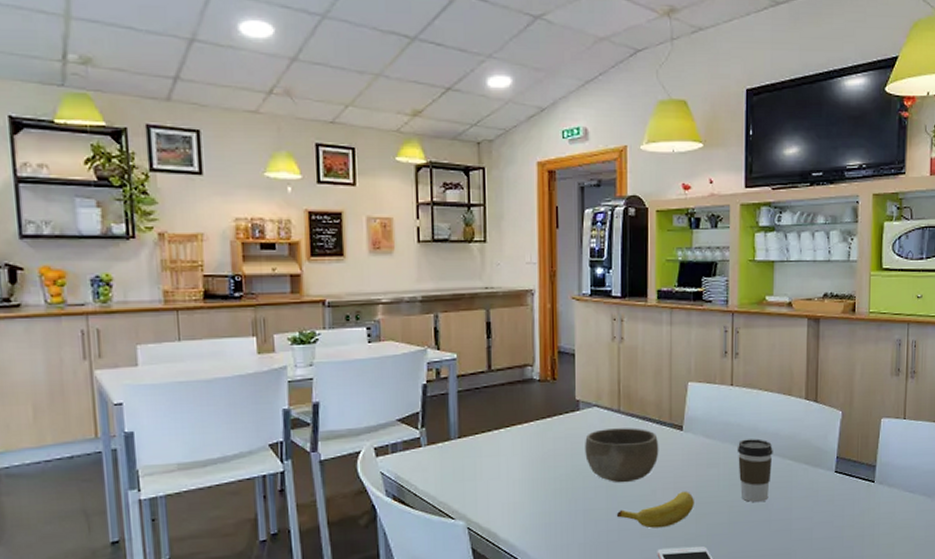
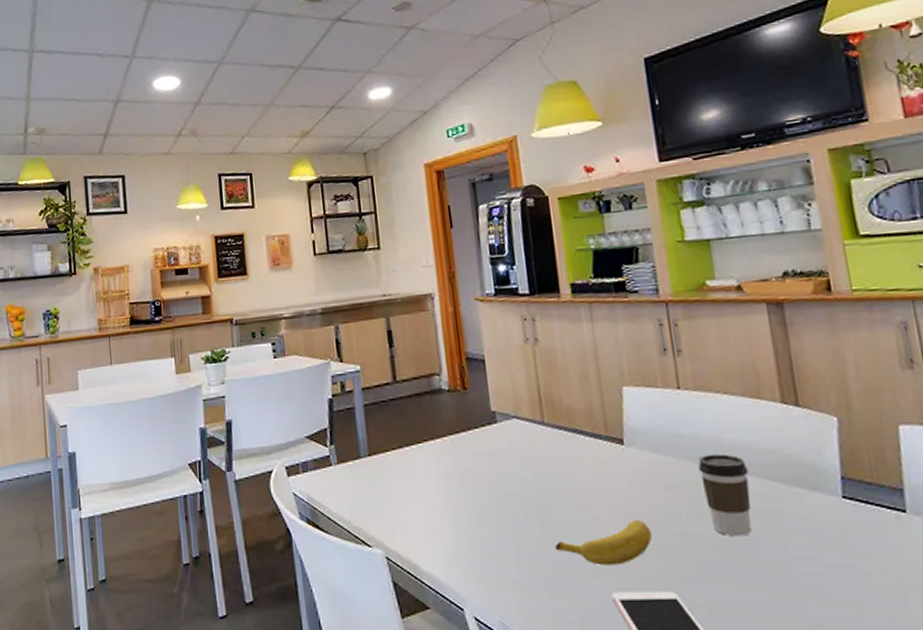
bowl: present [585,428,659,483] -> none [507,442,598,509]

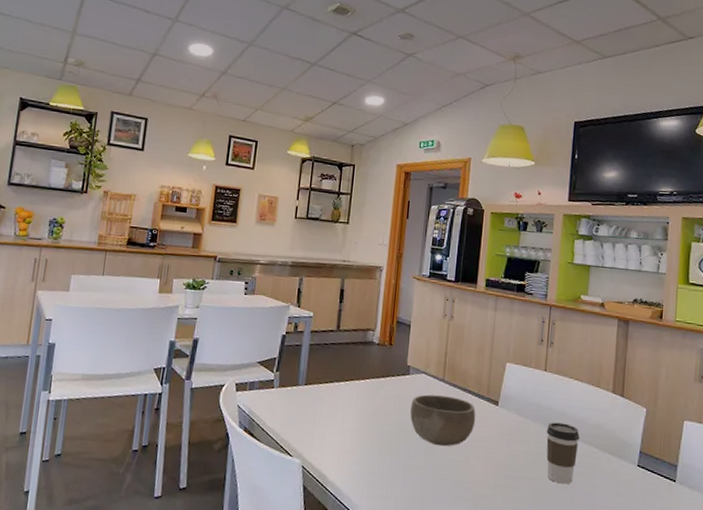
bowl: none [507,442,598,509] -> present [410,394,476,447]
banana: present [554,521,652,566] -> none [432,463,504,494]

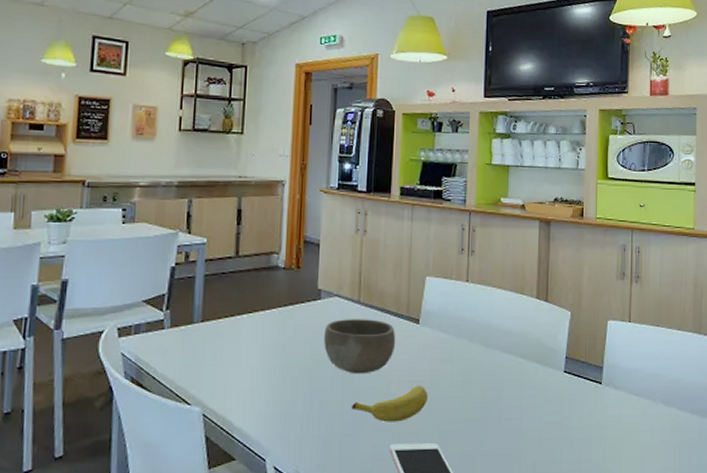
banana: none [432,463,504,494] -> present [351,386,428,422]
coffee cup: present [546,422,580,485] -> none [470,335,505,400]

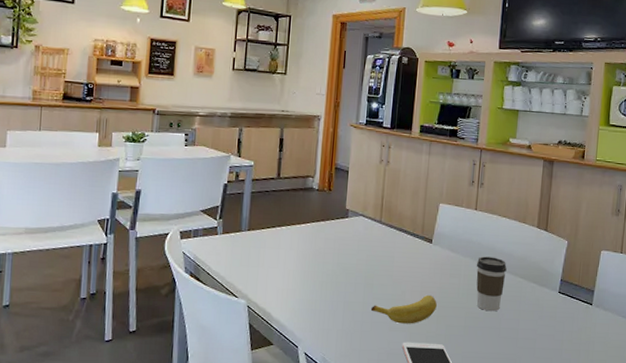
bowl: present [324,319,396,374] -> none [349,235,411,283]
coffee cup: none [470,335,505,400] -> present [476,256,507,312]

